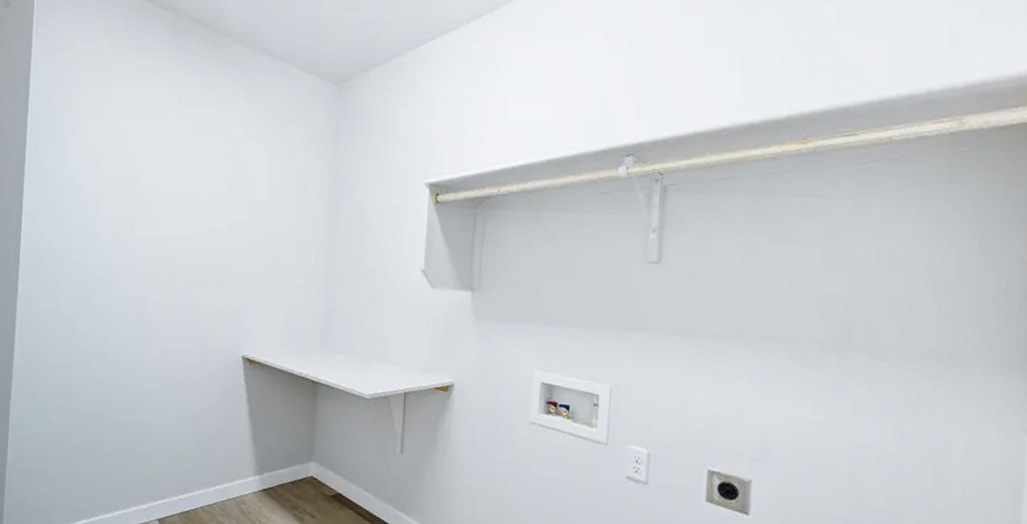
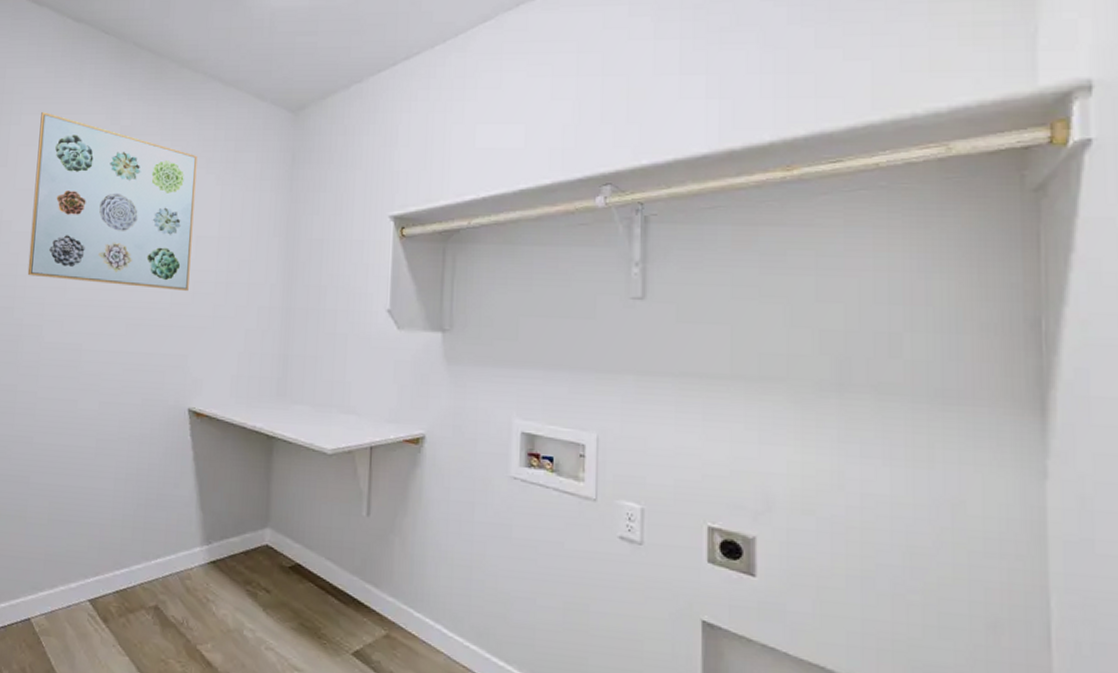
wall art: none [98,84,249,251] -> present [27,112,198,292]

